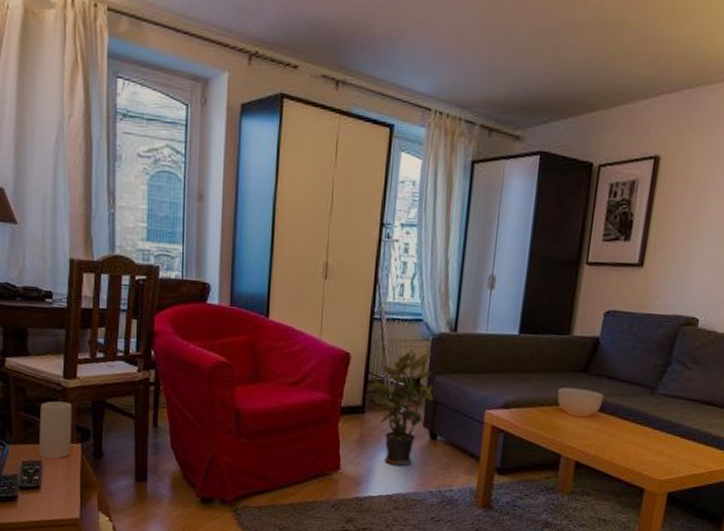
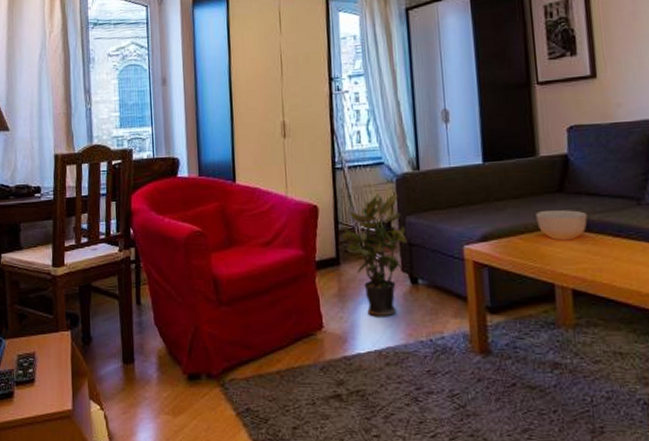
candle: present [39,401,72,460] -> none [32,290,62,350]

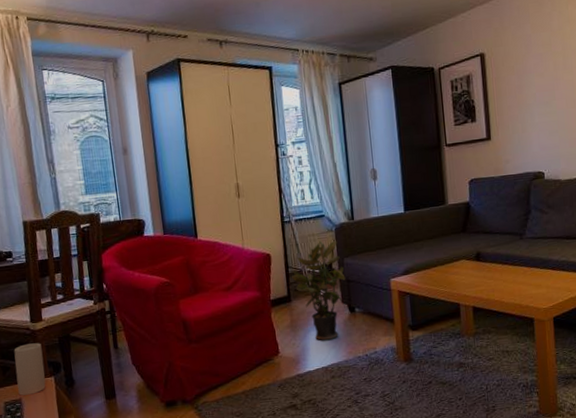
candle: none [32,290,62,350] -> present [14,343,46,396]
bowl: present [536,209,588,241] -> none [445,245,484,271]

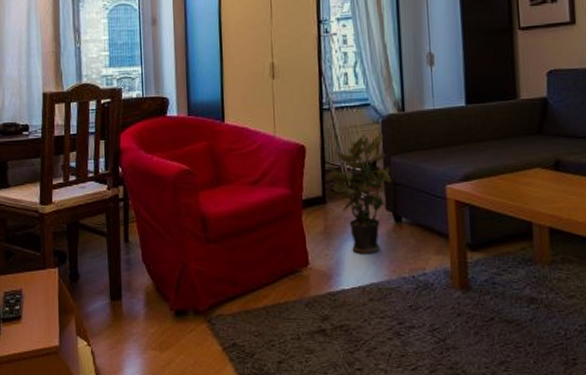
candle: present [14,343,46,396] -> none [19,228,50,288]

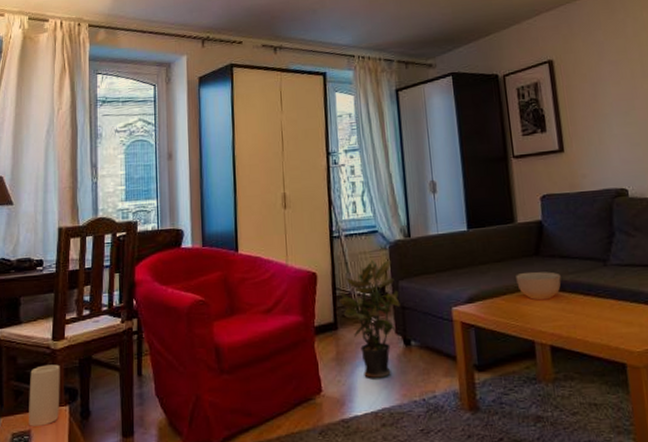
candle: none [19,228,50,288] -> present [29,364,60,428]
bowl: none [516,150,565,181] -> present [516,271,562,301]

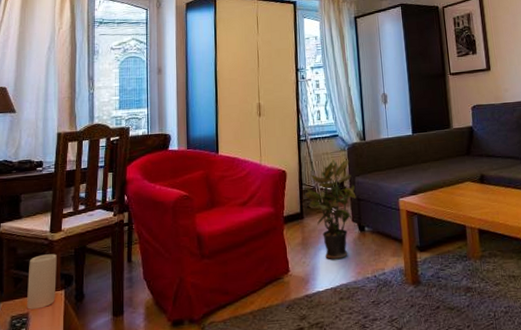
bowl: present [516,271,562,301] -> none [451,168,488,192]

